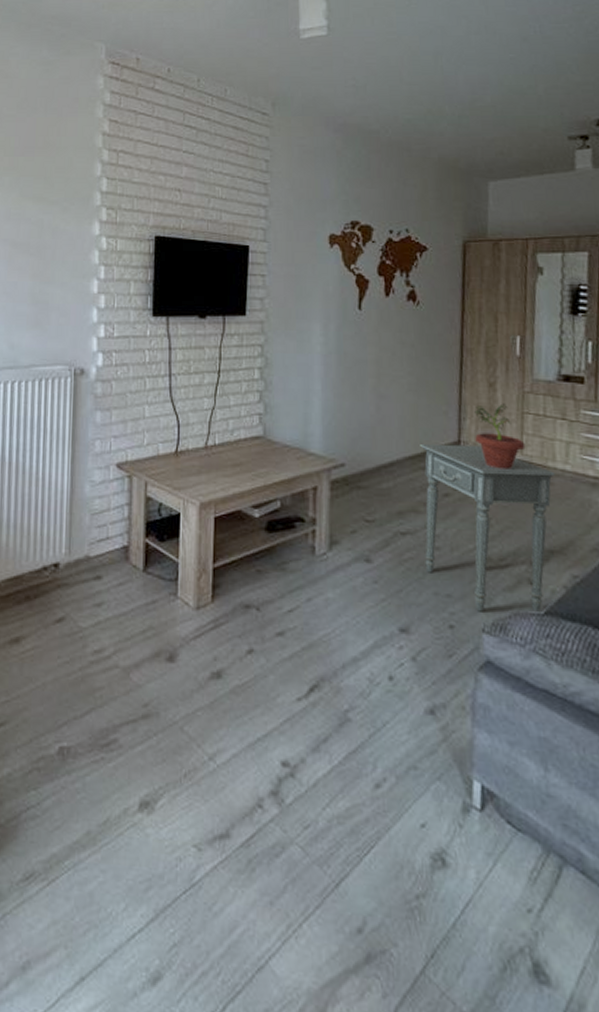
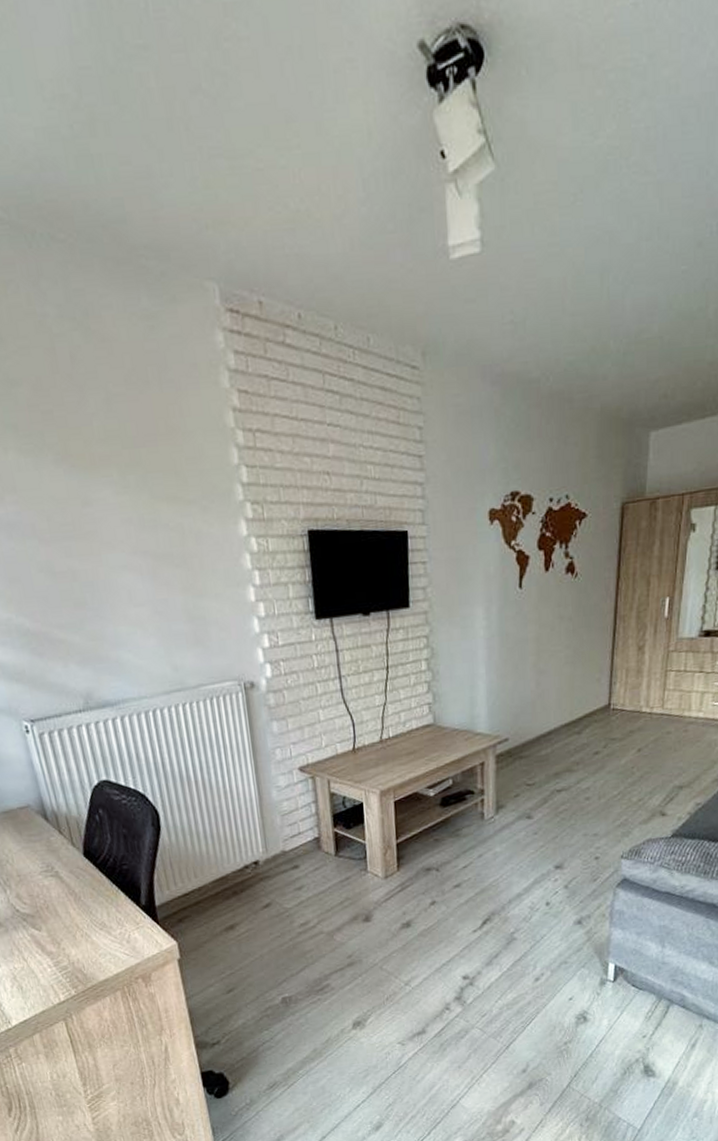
side table: present [420,443,555,612] -> none [575,705,689,843]
potted plant: present [473,403,526,469] -> none [623,664,666,724]

